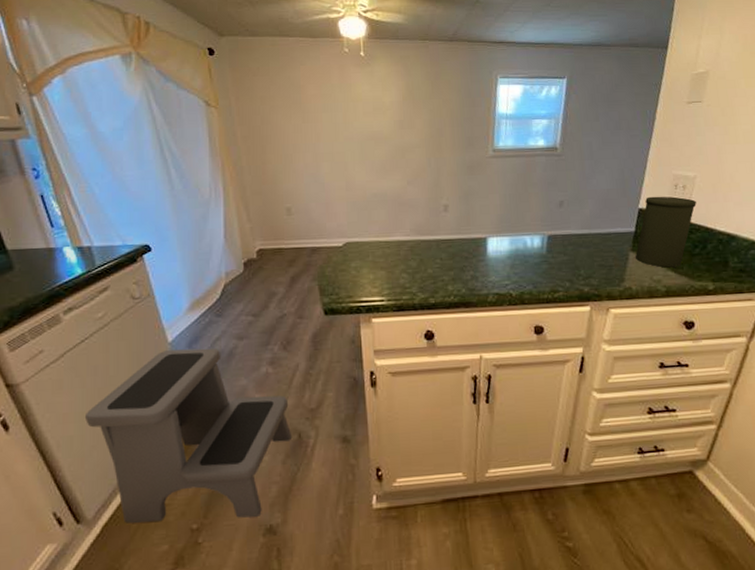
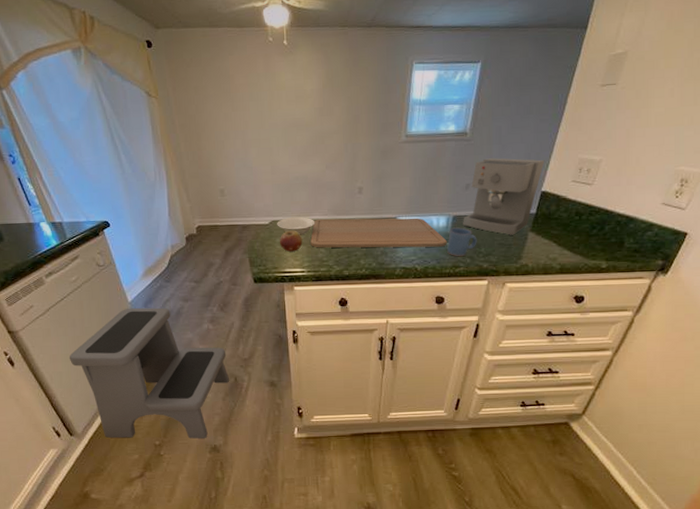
bowl: none [352,238,396,259] -> present [277,217,315,235]
fruit: none [354,253,382,278] -> present [279,230,303,252]
chopping board: none [391,237,543,273] -> present [310,218,447,248]
mug: none [543,247,576,281] -> present [447,227,477,257]
coffee maker: none [559,174,639,256] -> present [463,158,545,235]
canister: present [635,196,696,268] -> none [534,179,599,247]

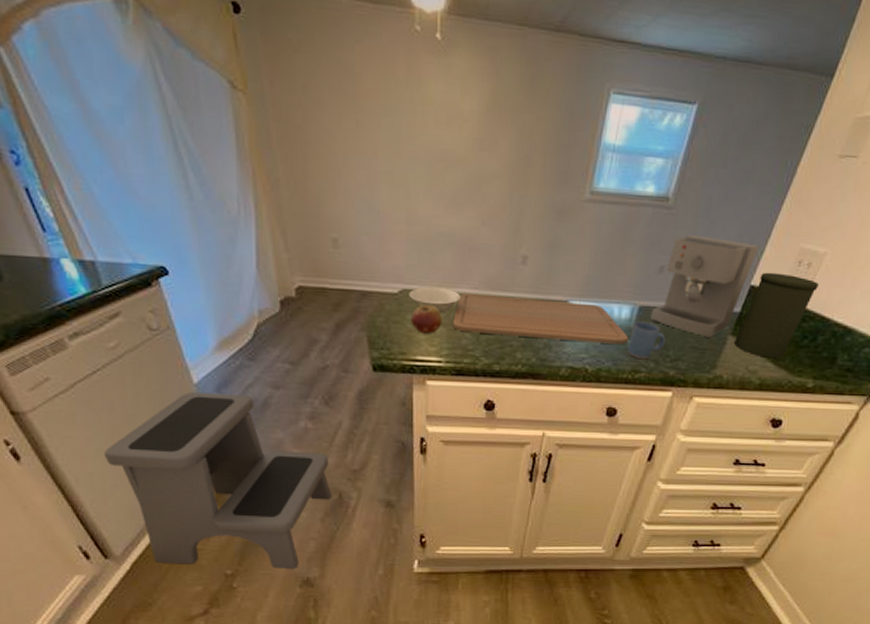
canister: none [534,179,599,247] -> present [734,272,819,358]

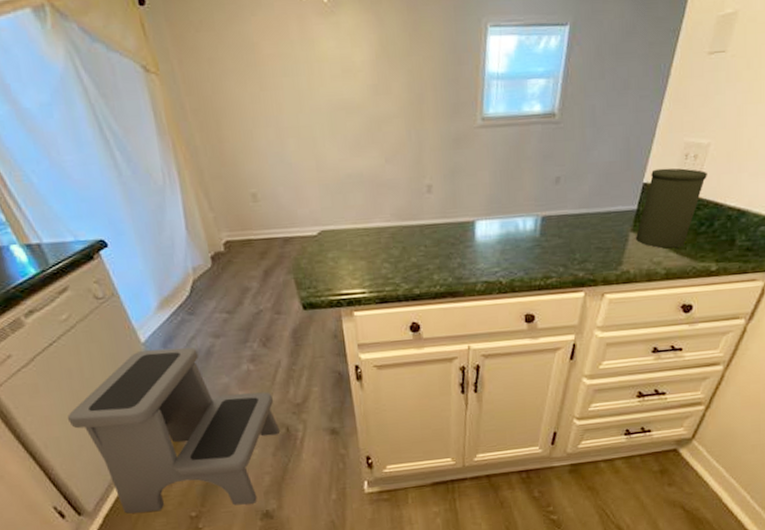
bowl: present [409,287,461,313] -> none [327,224,376,248]
fruit: present [410,304,442,334] -> none [331,241,362,269]
chopping board: present [453,292,629,344] -> none [371,220,536,263]
mug: present [627,321,666,360] -> none [536,230,571,266]
coffee maker: present [650,235,760,338] -> none [553,144,646,237]

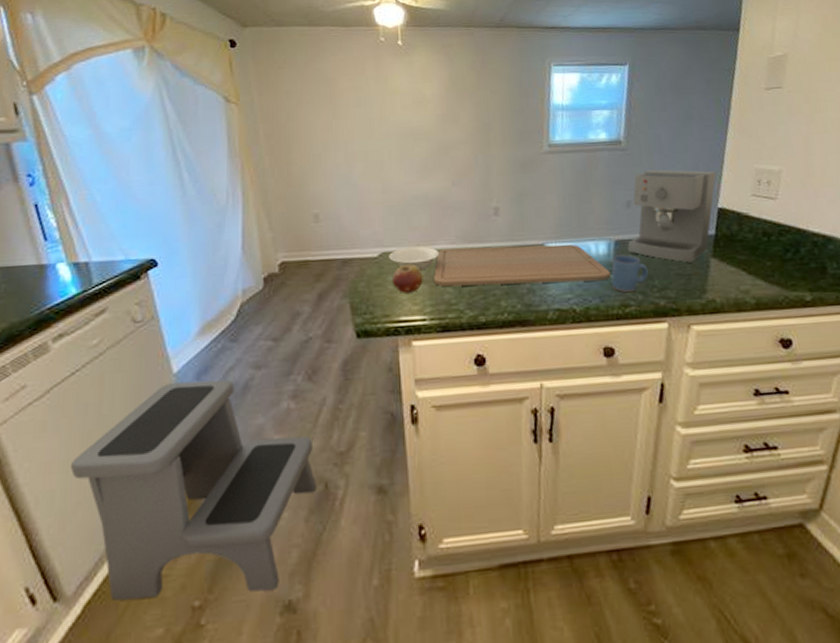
bowl: none [327,224,376,248] -> present [389,246,440,271]
fruit: none [331,241,362,269] -> present [391,264,423,293]
chopping board: none [371,220,536,263] -> present [434,244,611,287]
mug: none [536,230,571,266] -> present [611,254,649,293]
coffee maker: none [553,144,646,237] -> present [627,169,717,263]
canister: present [636,168,707,249] -> none [718,193,784,276]

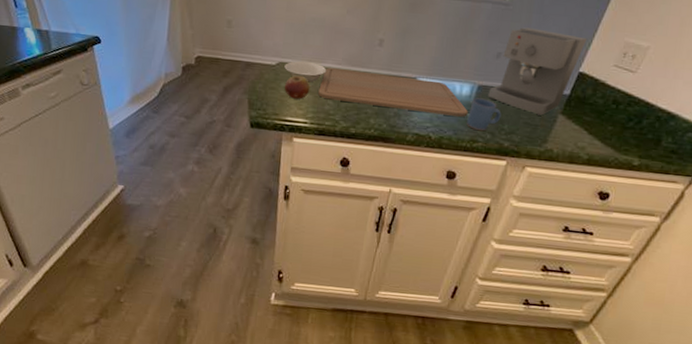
step stool: present [69,379,318,601] -> none [34,135,209,291]

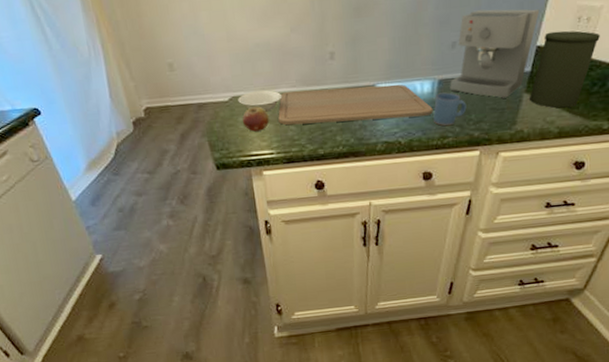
canister: none [564,61,643,137] -> present [530,30,600,108]

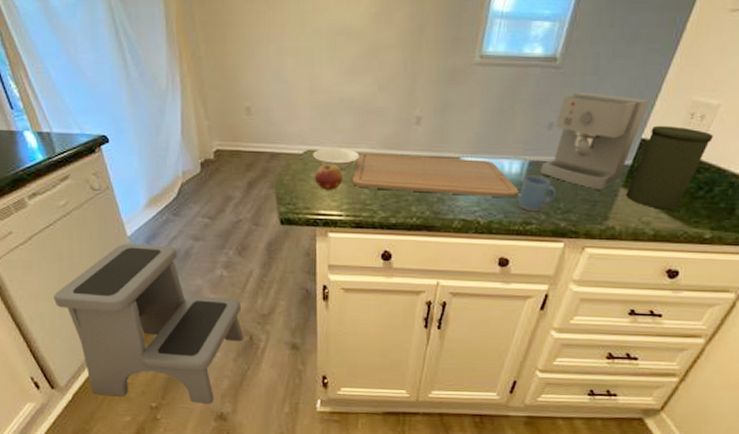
step stool: none [9,204,198,354] -> present [53,243,244,404]

